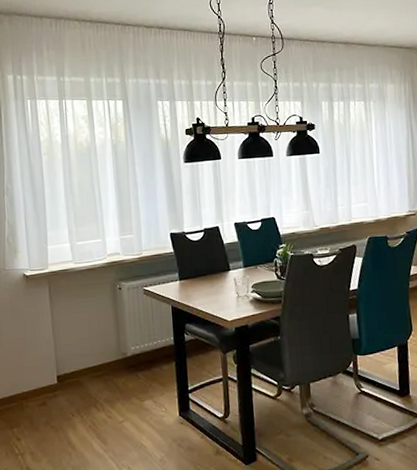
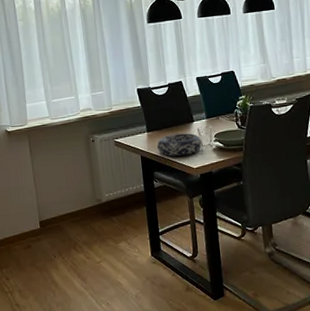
decorative bowl: none [189,282,239,308] -> present [156,133,203,157]

